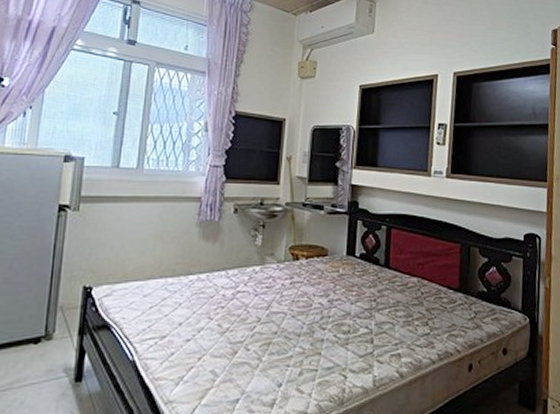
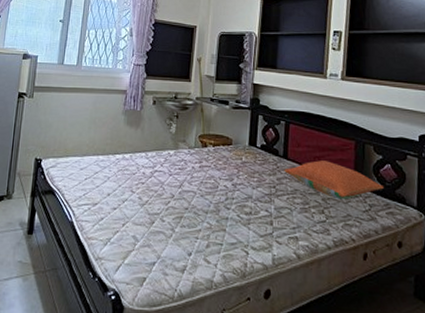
pillow: none [386,267,489,309] -> present [284,160,384,200]

